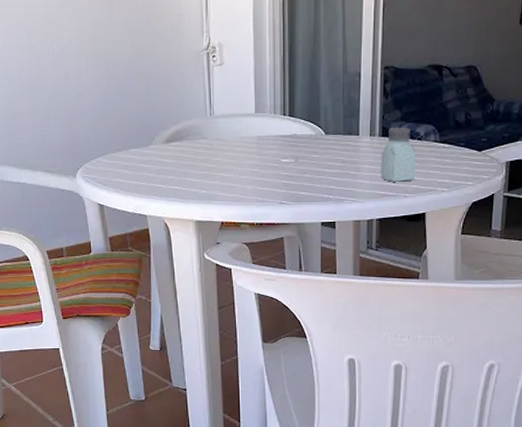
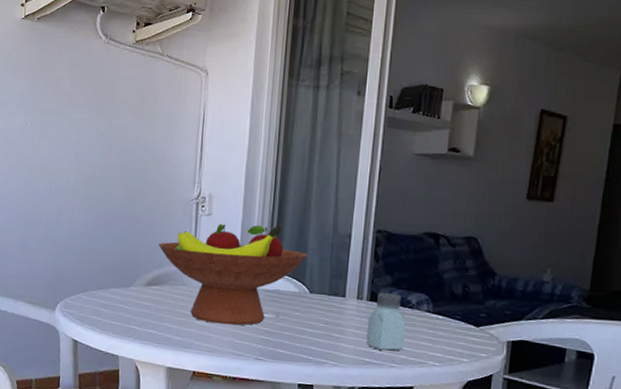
fruit bowl: none [173,69,321,173] -> present [158,223,308,326]

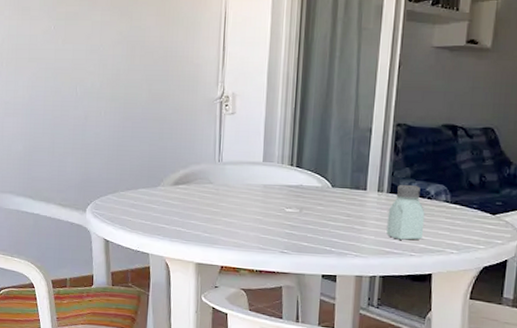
fruit bowl: present [158,223,308,326] -> none [184,121,330,221]

